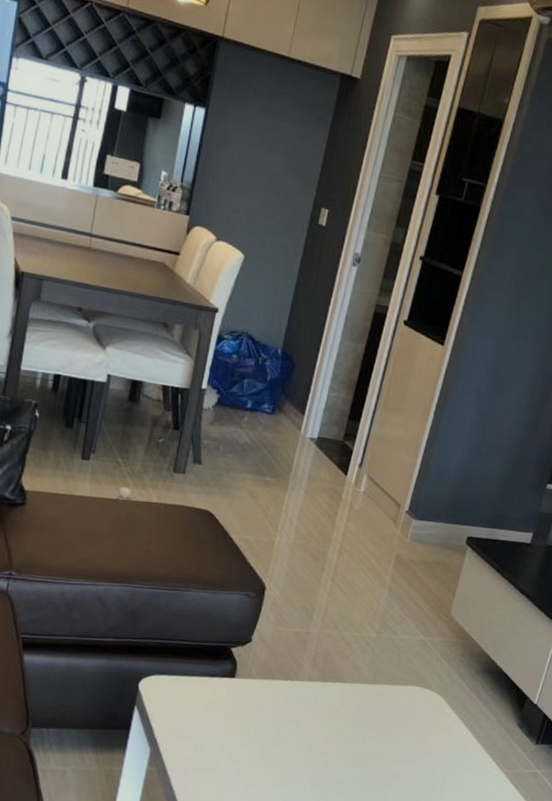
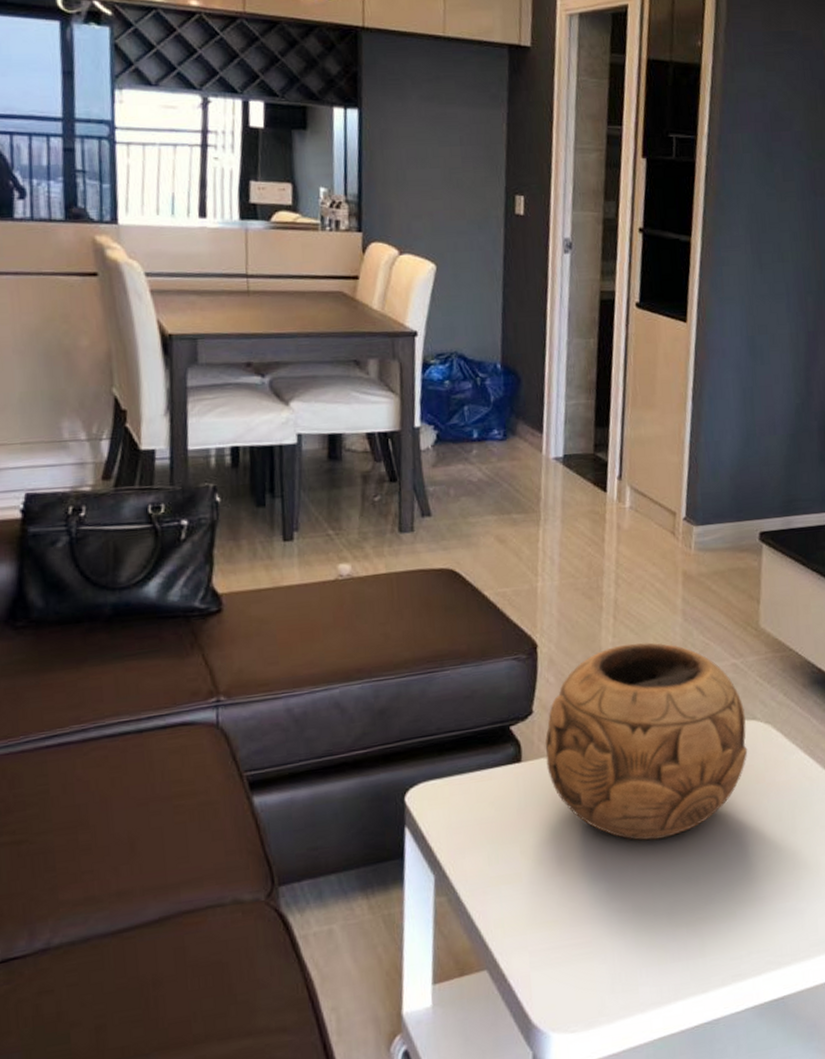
decorative bowl: none [254,603,423,766] -> present [545,642,748,841]

